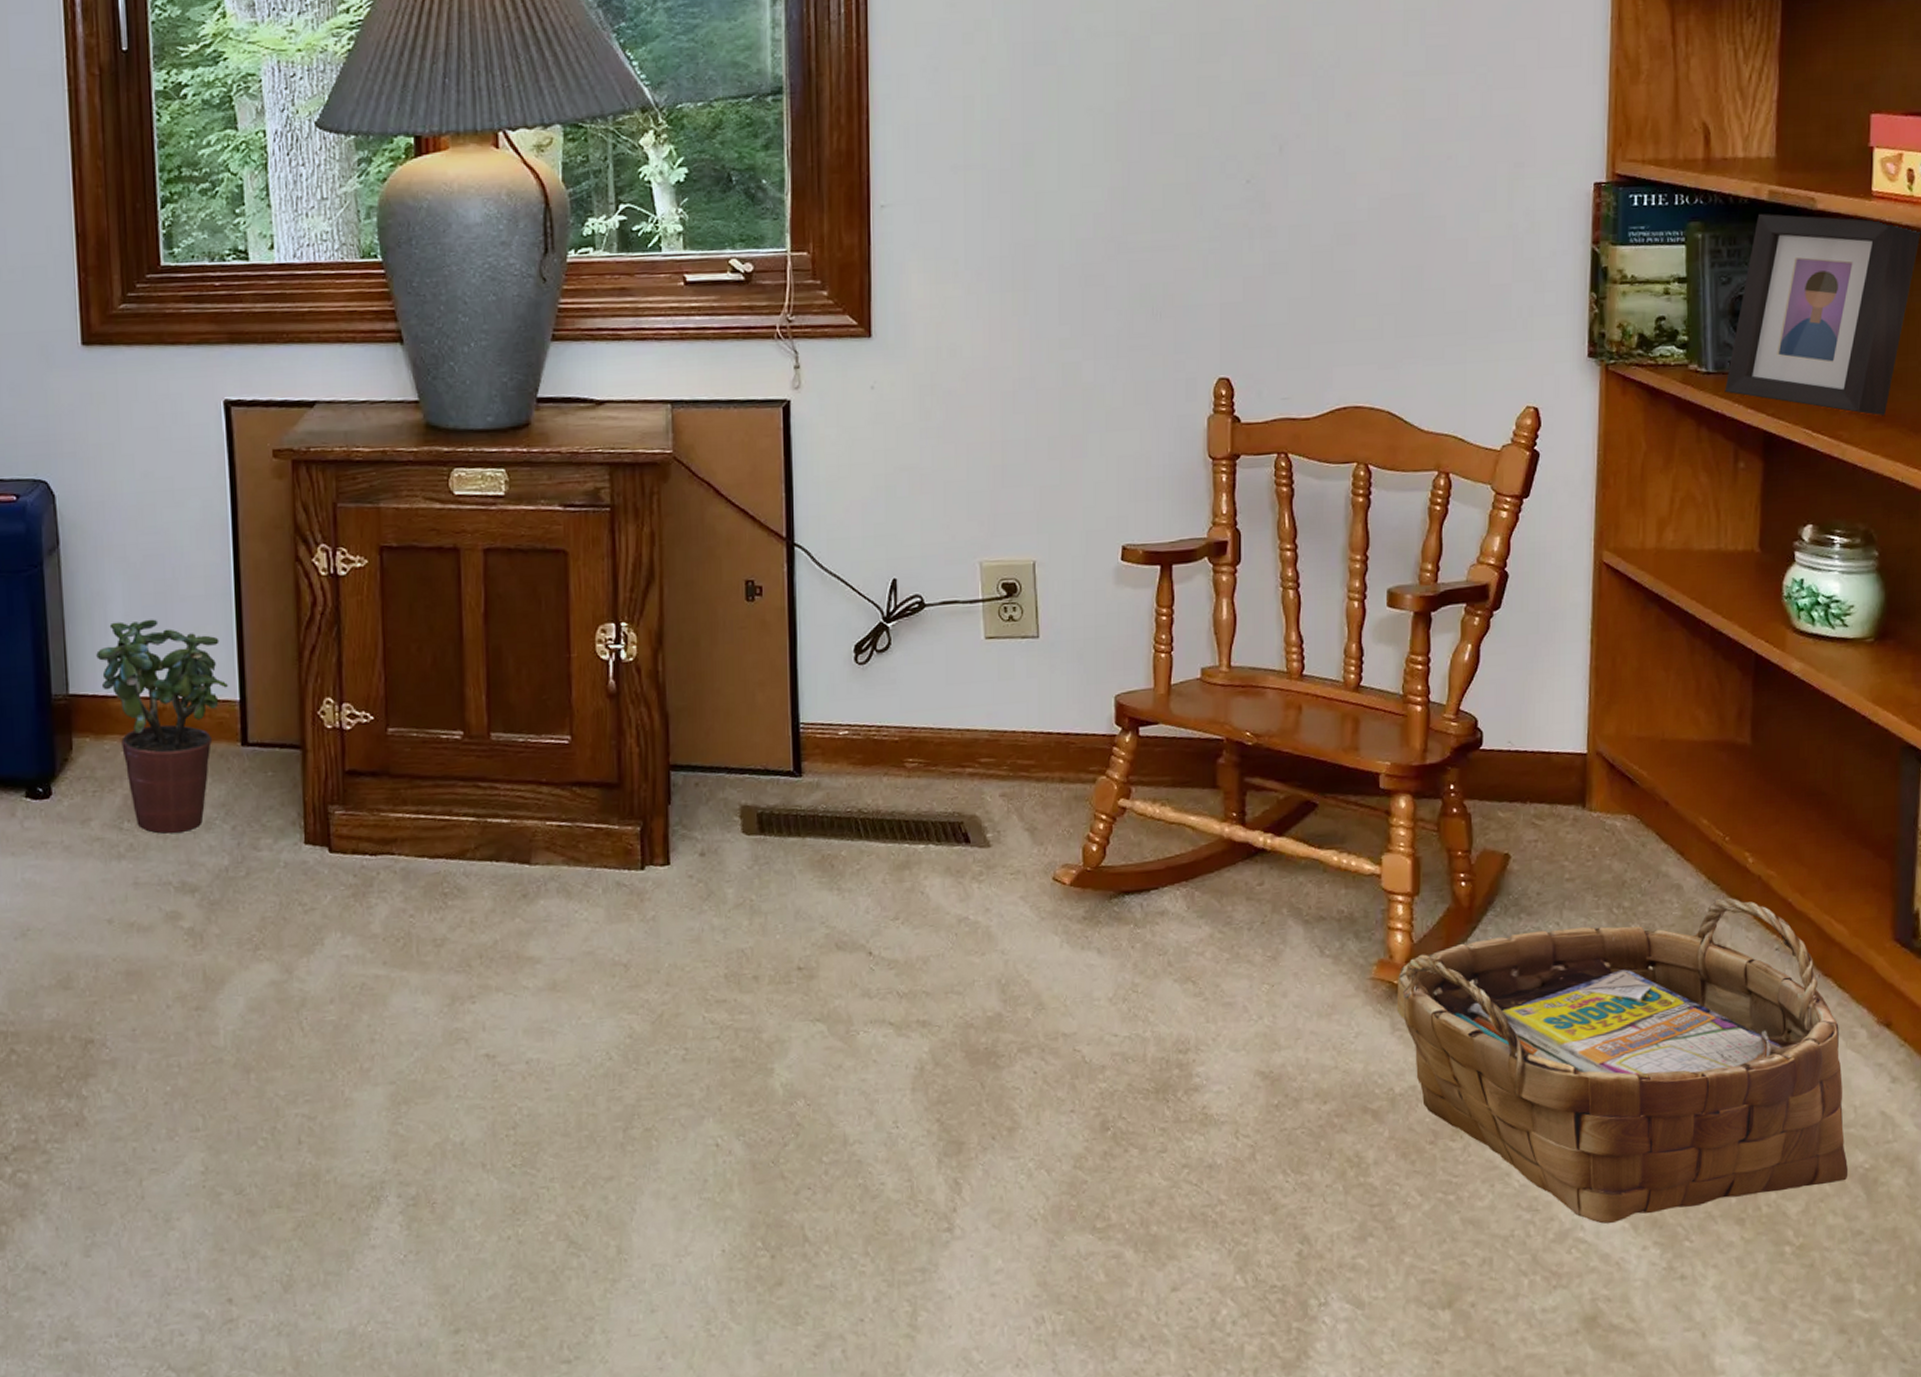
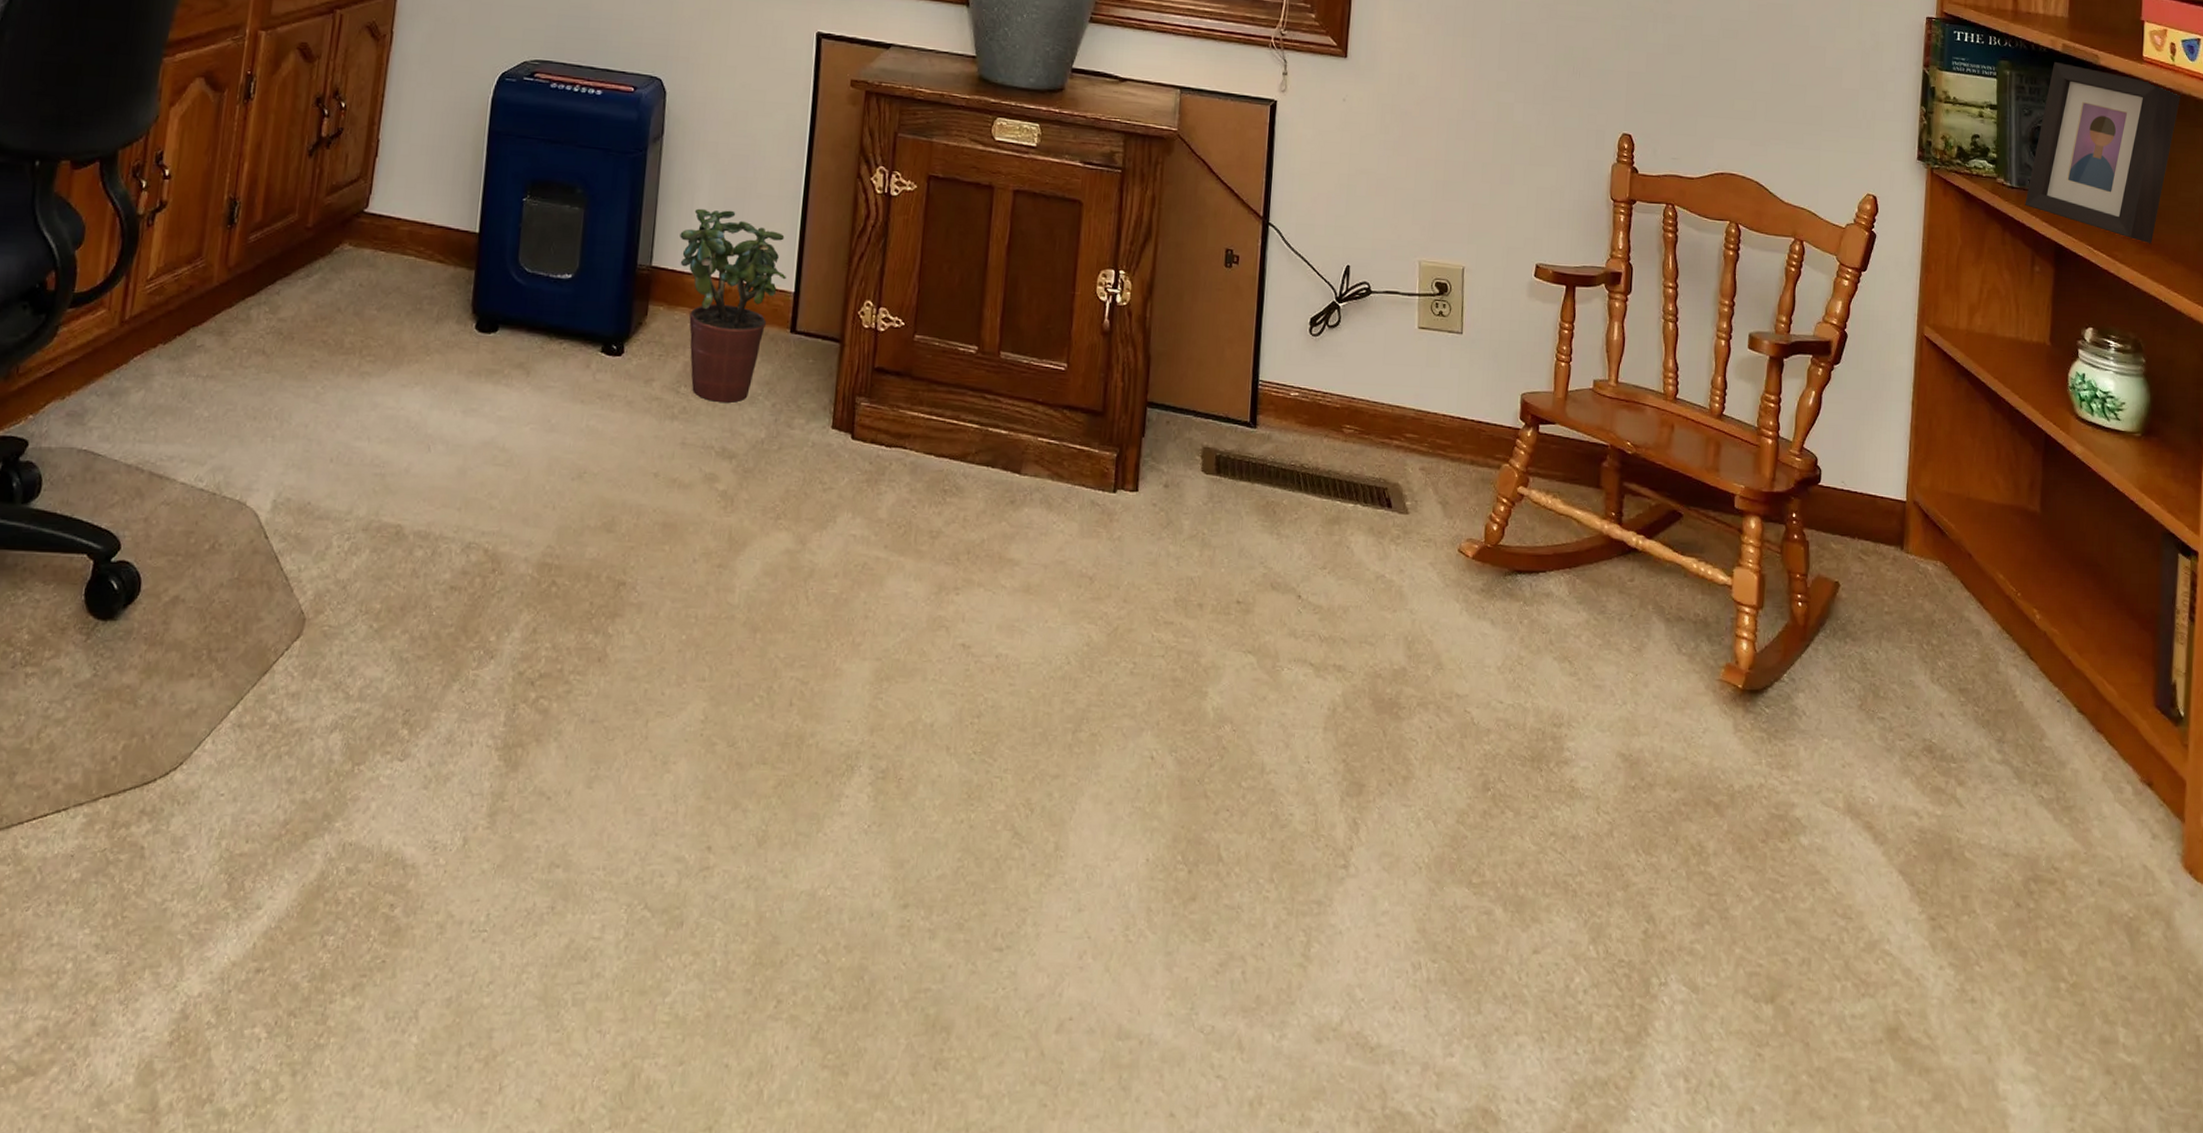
woven basket: present [1396,898,1849,1224] -> none [1739,649,2115,939]

